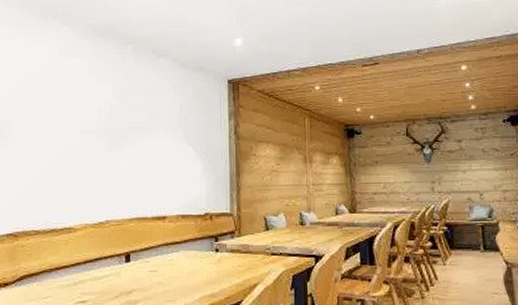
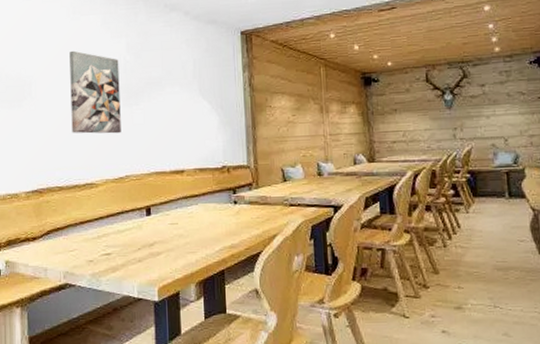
wall art: none [52,92,104,178] -> present [69,50,121,134]

